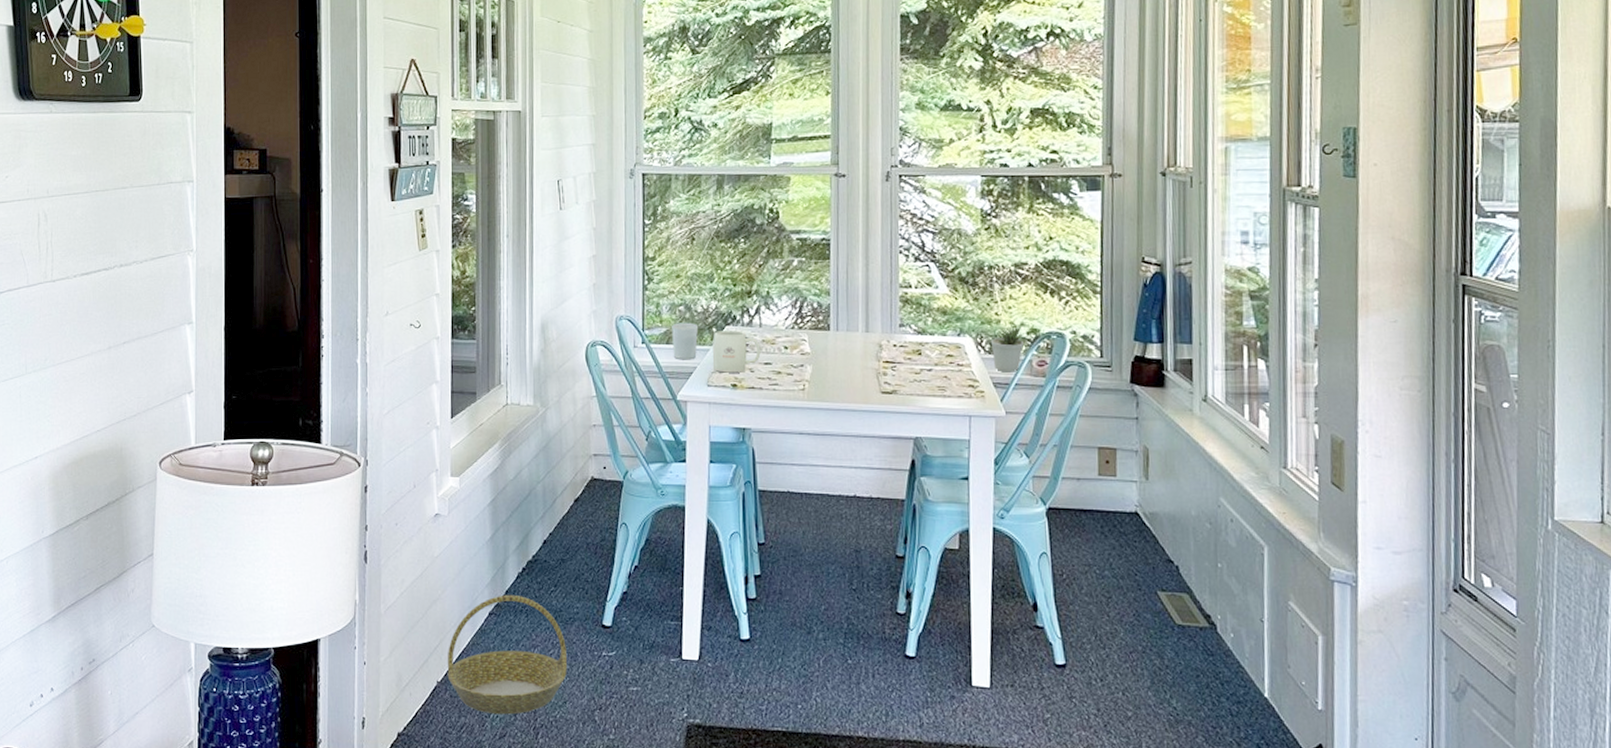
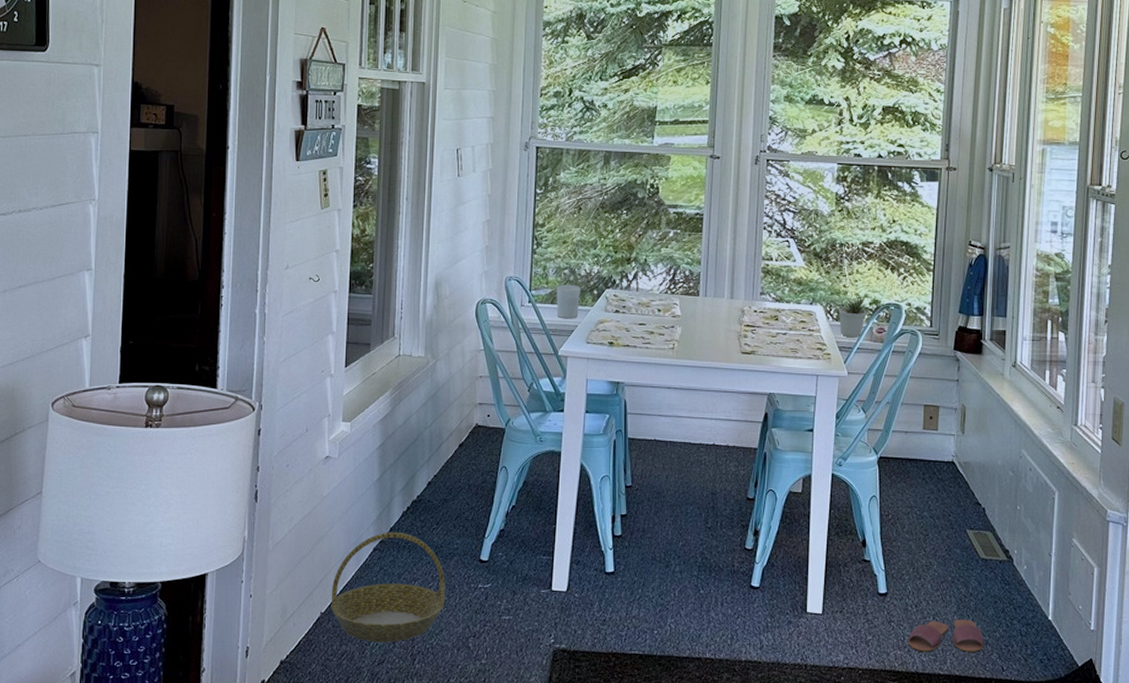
mug: present [712,330,761,373] -> none [592,293,636,332]
slippers: none [1093,696,1186,734] -> present [908,619,984,652]

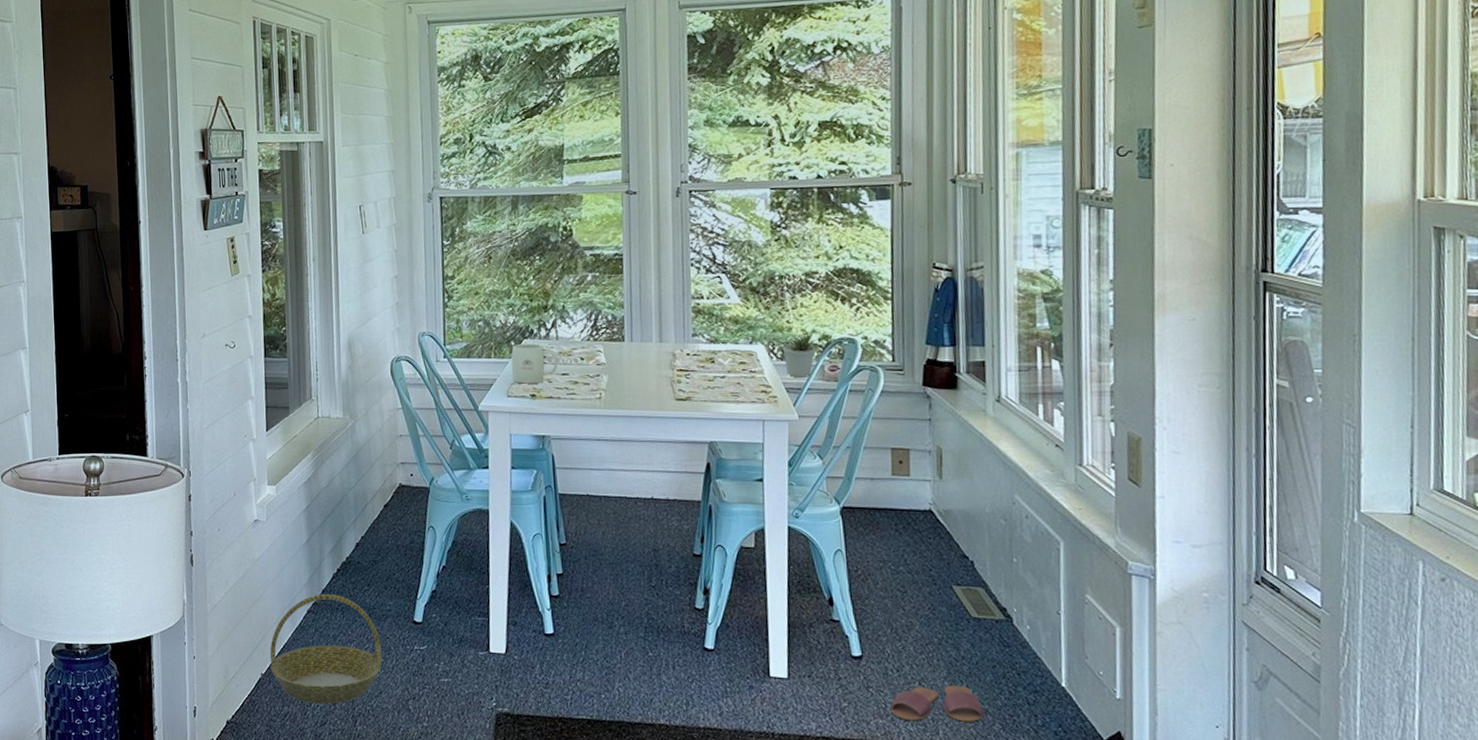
candle holder: present [556,285,581,319] -> none [472,337,498,373]
mug: none [592,293,636,332] -> present [511,343,558,384]

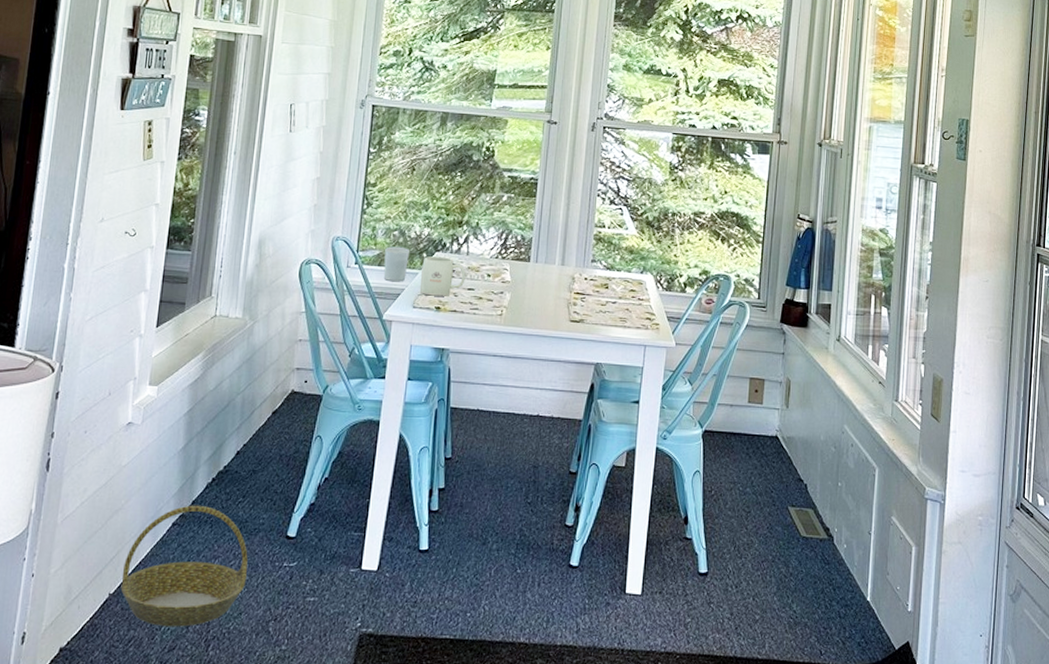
candle holder: none [472,337,498,373] -> present [383,246,410,282]
potted plant: present [782,330,816,378] -> none [668,265,697,308]
slippers: present [890,686,983,722] -> none [727,601,803,635]

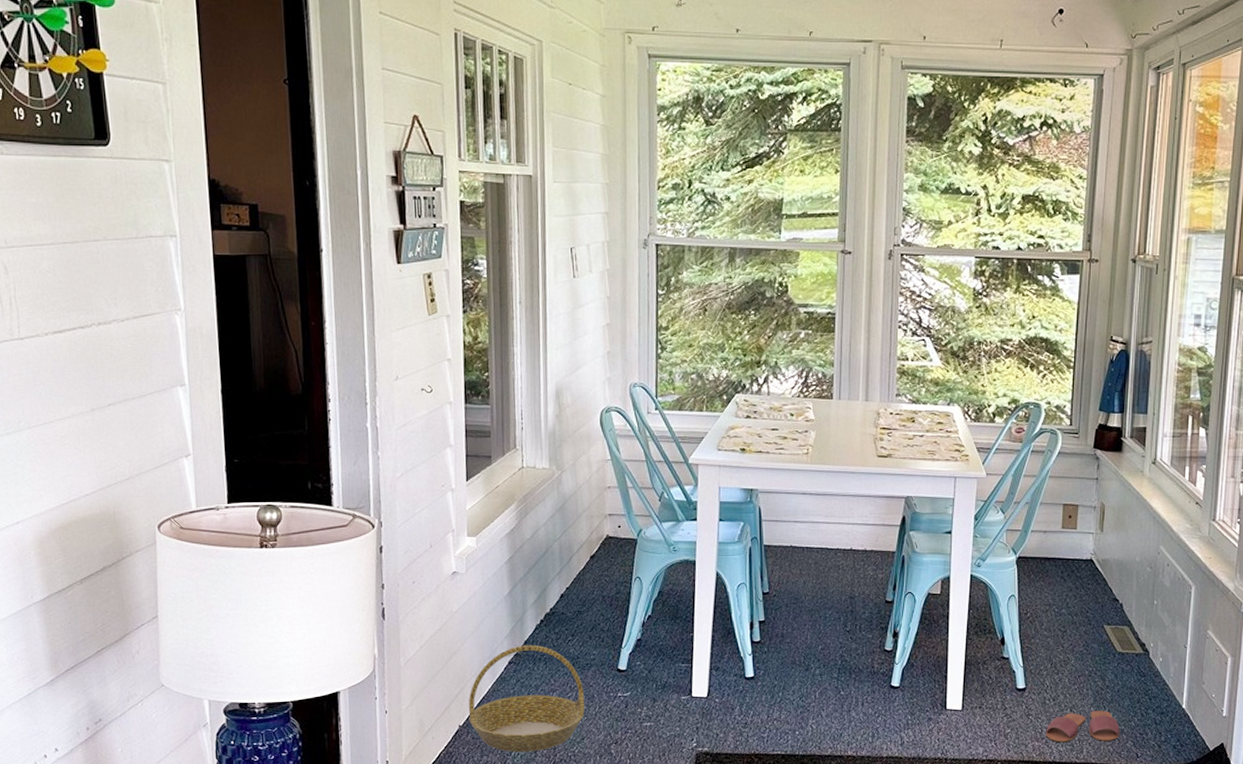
candle holder: present [383,246,410,282] -> none [684,390,710,426]
mug: present [419,256,466,296] -> none [722,398,768,438]
slippers: none [727,601,803,635] -> present [1046,710,1120,743]

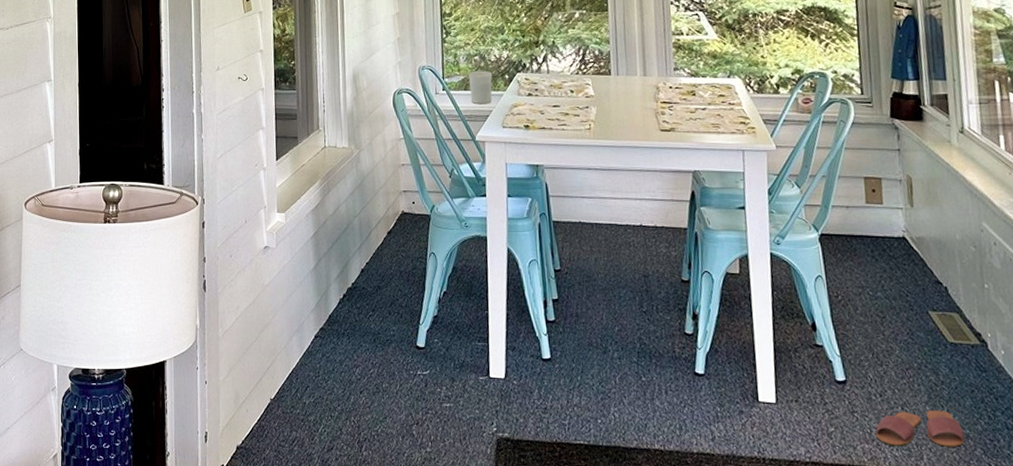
basket: present [468,644,585,753] -> none [278,319,386,429]
candle holder: none [684,390,710,426] -> present [469,70,493,105]

